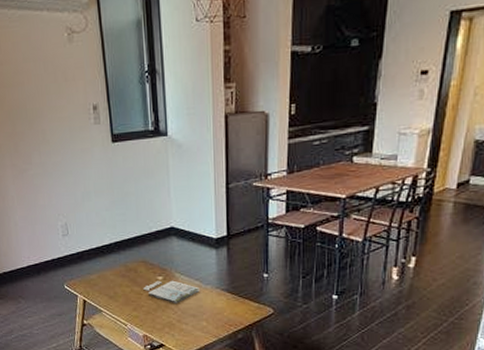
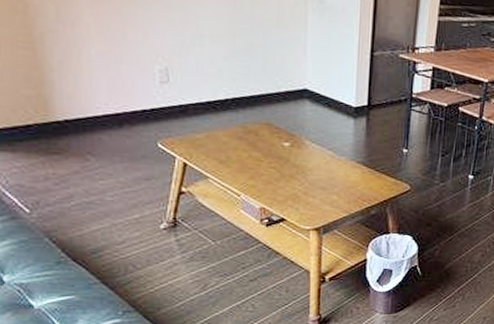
magazine: present [143,280,200,303] -> none [265,147,333,174]

